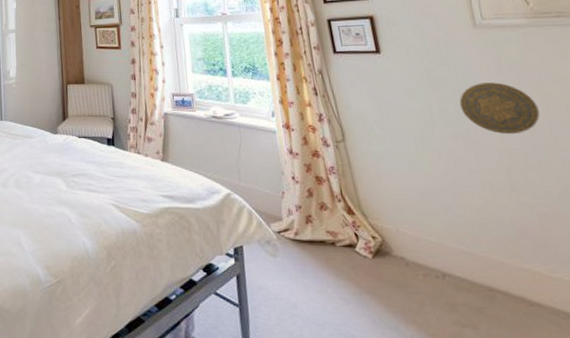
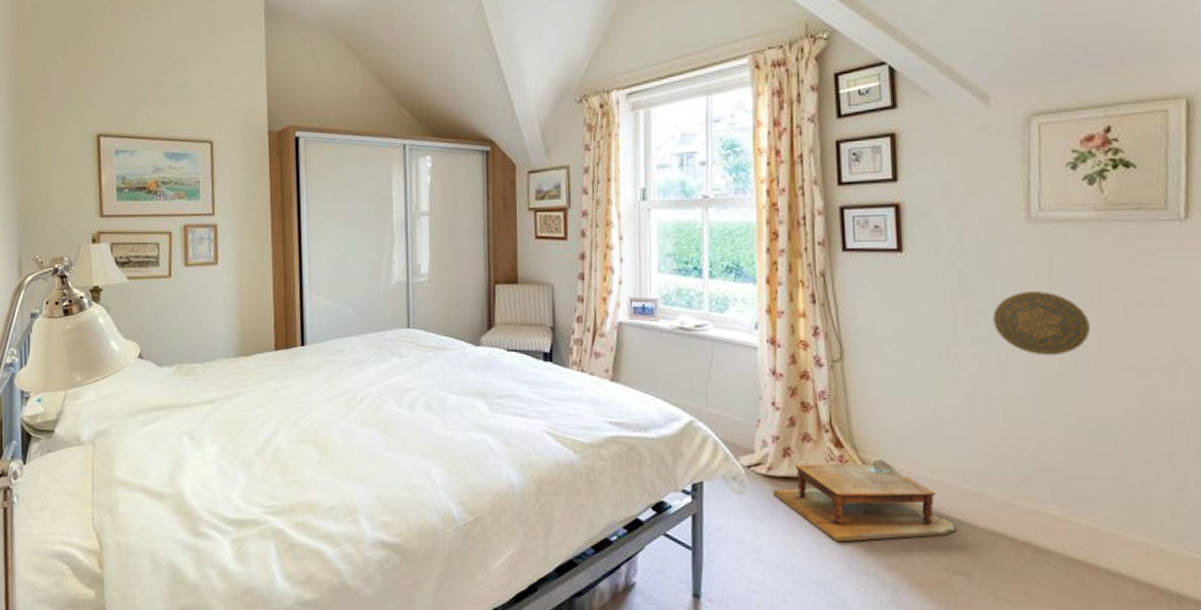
footstool: none [301,224,459,299] -> present [773,459,956,542]

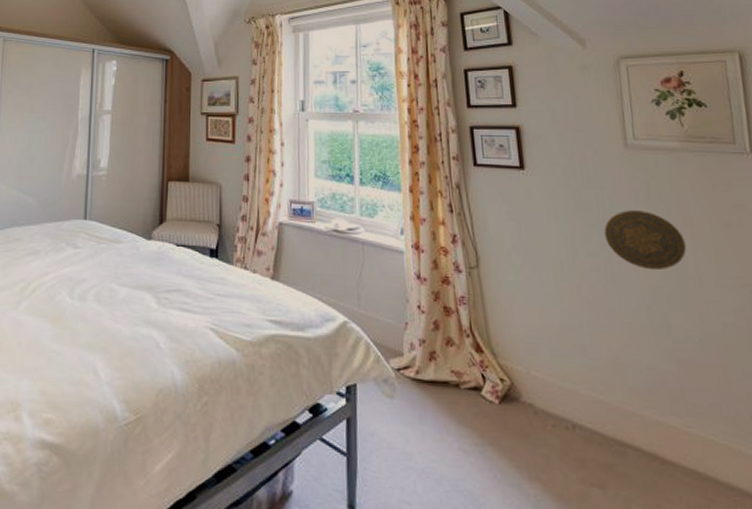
footstool: present [773,459,956,542] -> none [421,365,589,451]

